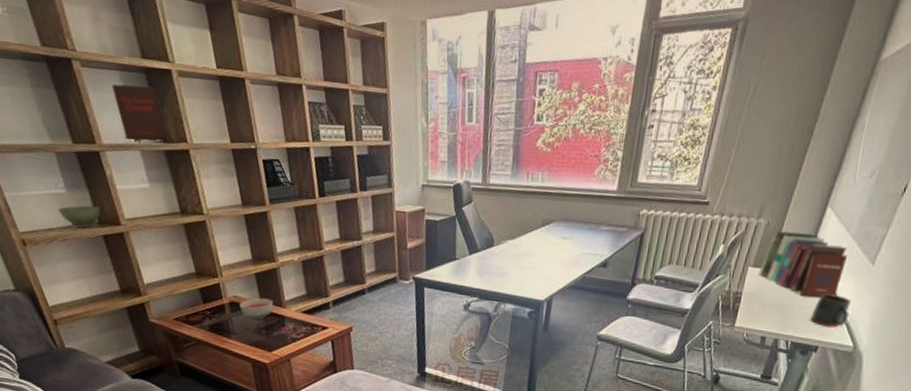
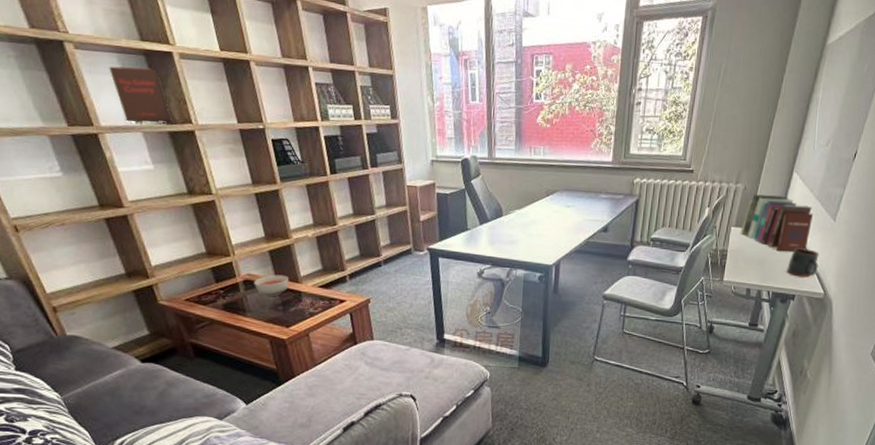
bowl: present [57,205,100,228] -> none [53,188,101,212]

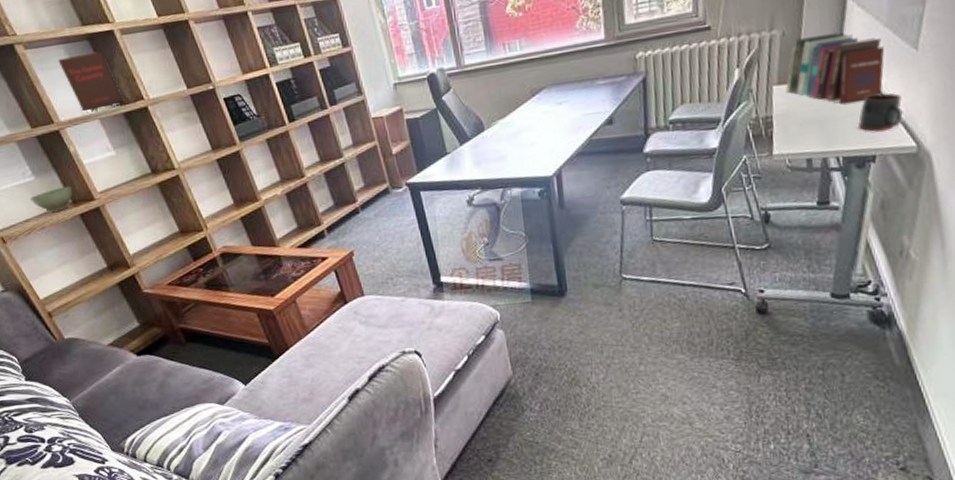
bowl: none [53,188,101,212] -> present [29,185,72,213]
bowl: present [254,274,290,296] -> none [231,241,267,266]

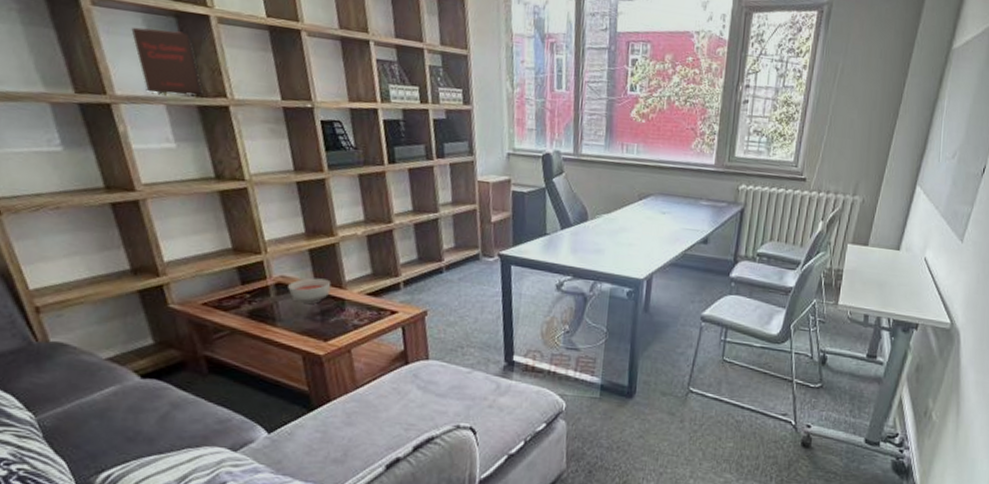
bowl: present [29,185,72,213] -> none [48,167,109,194]
bowl: none [231,241,267,266] -> present [288,278,332,304]
books: present [786,32,884,105] -> none [858,208,938,275]
mug: present [858,93,903,131] -> none [909,270,945,305]

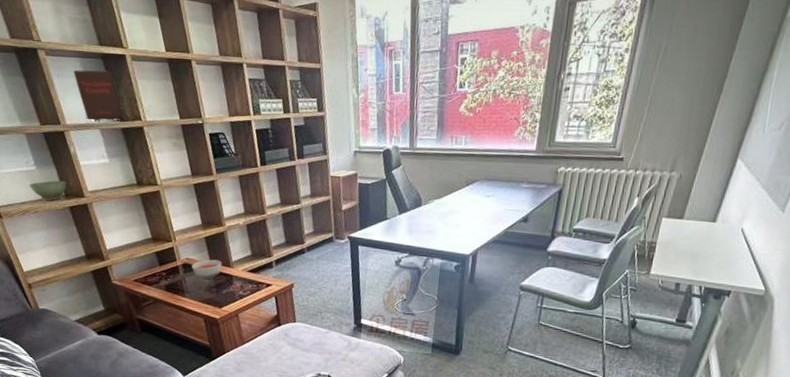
bowl: none [48,167,109,194] -> present [28,180,66,201]

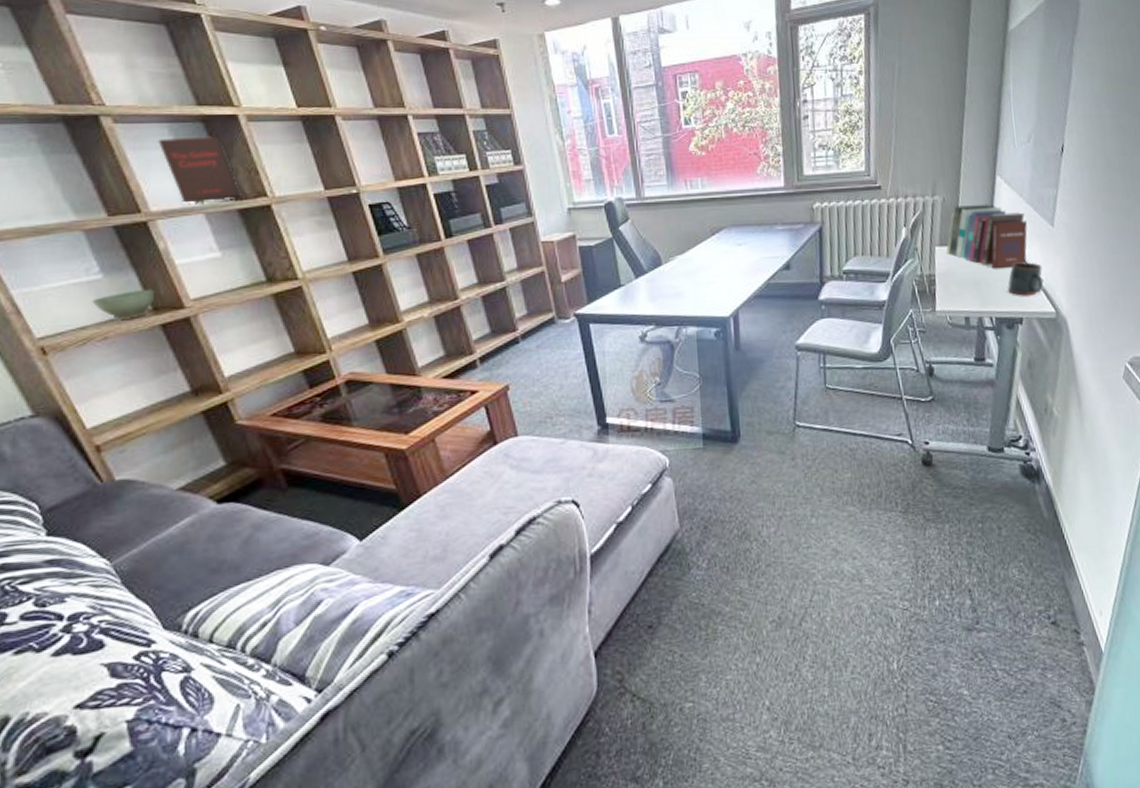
bowl: present [192,259,222,279] -> none [359,368,404,397]
books: none [672,183,758,245] -> present [946,204,1027,269]
mug: none [723,241,762,273] -> present [1008,262,1044,296]

